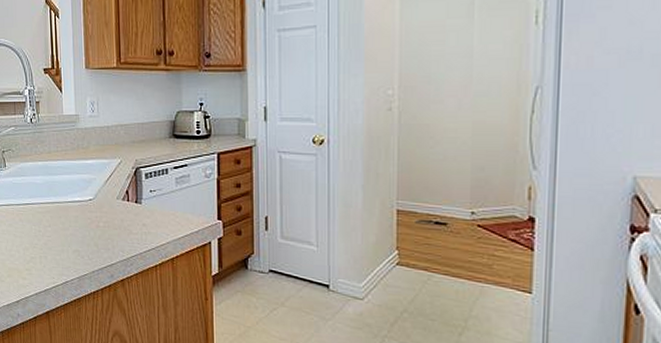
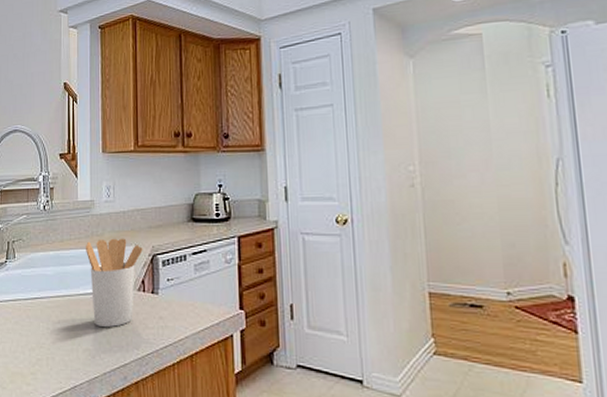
utensil holder: none [72,151,127,232] -> present [86,238,143,327]

